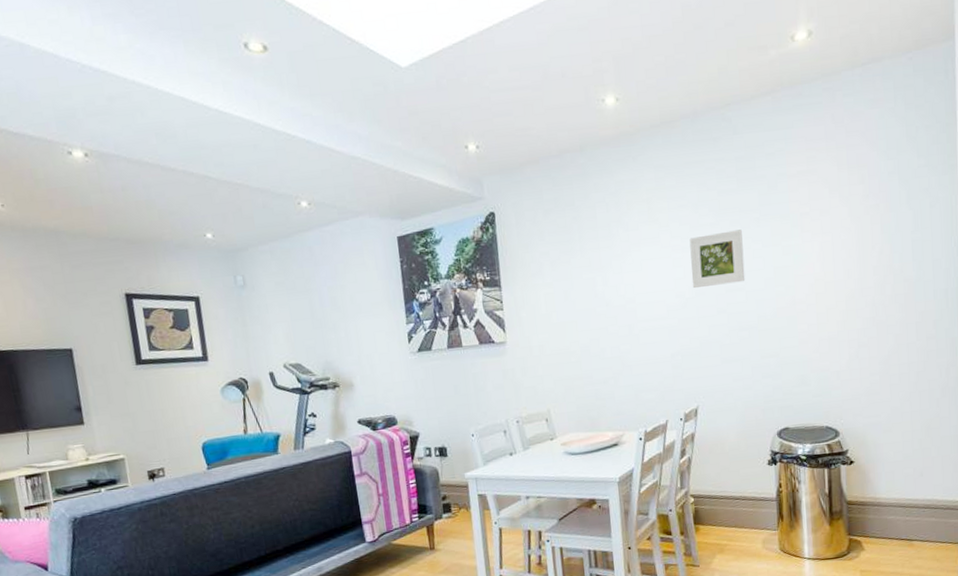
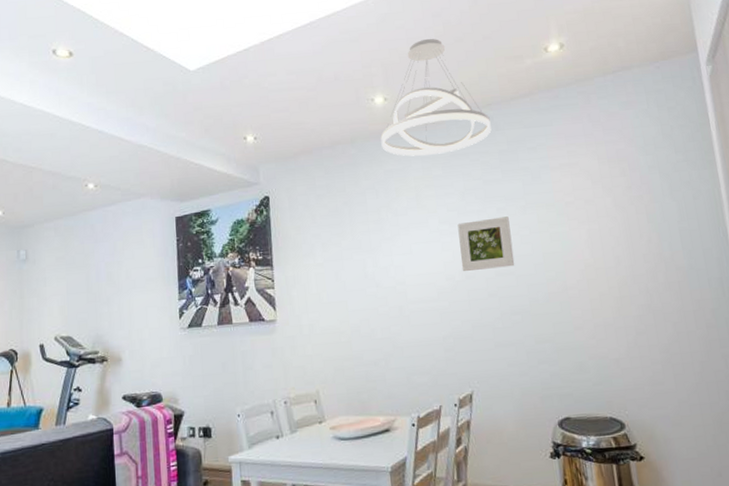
pendant light: none [611,25,729,165] -> present [380,38,492,157]

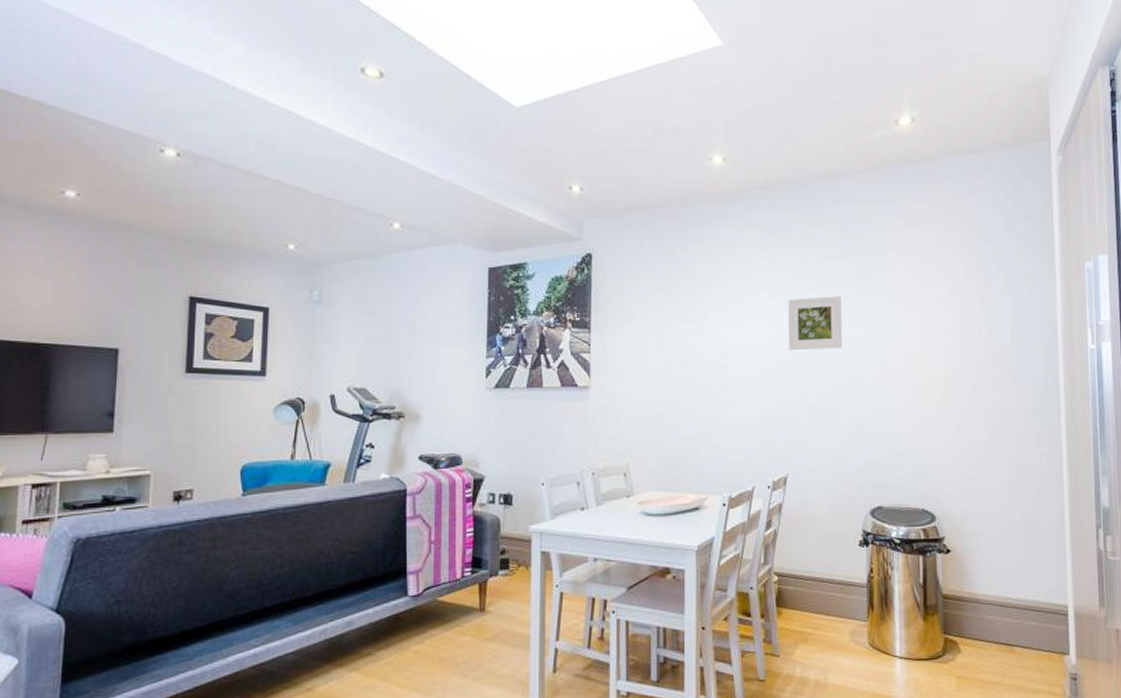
pendant light: present [380,38,492,157] -> none [716,97,832,224]

